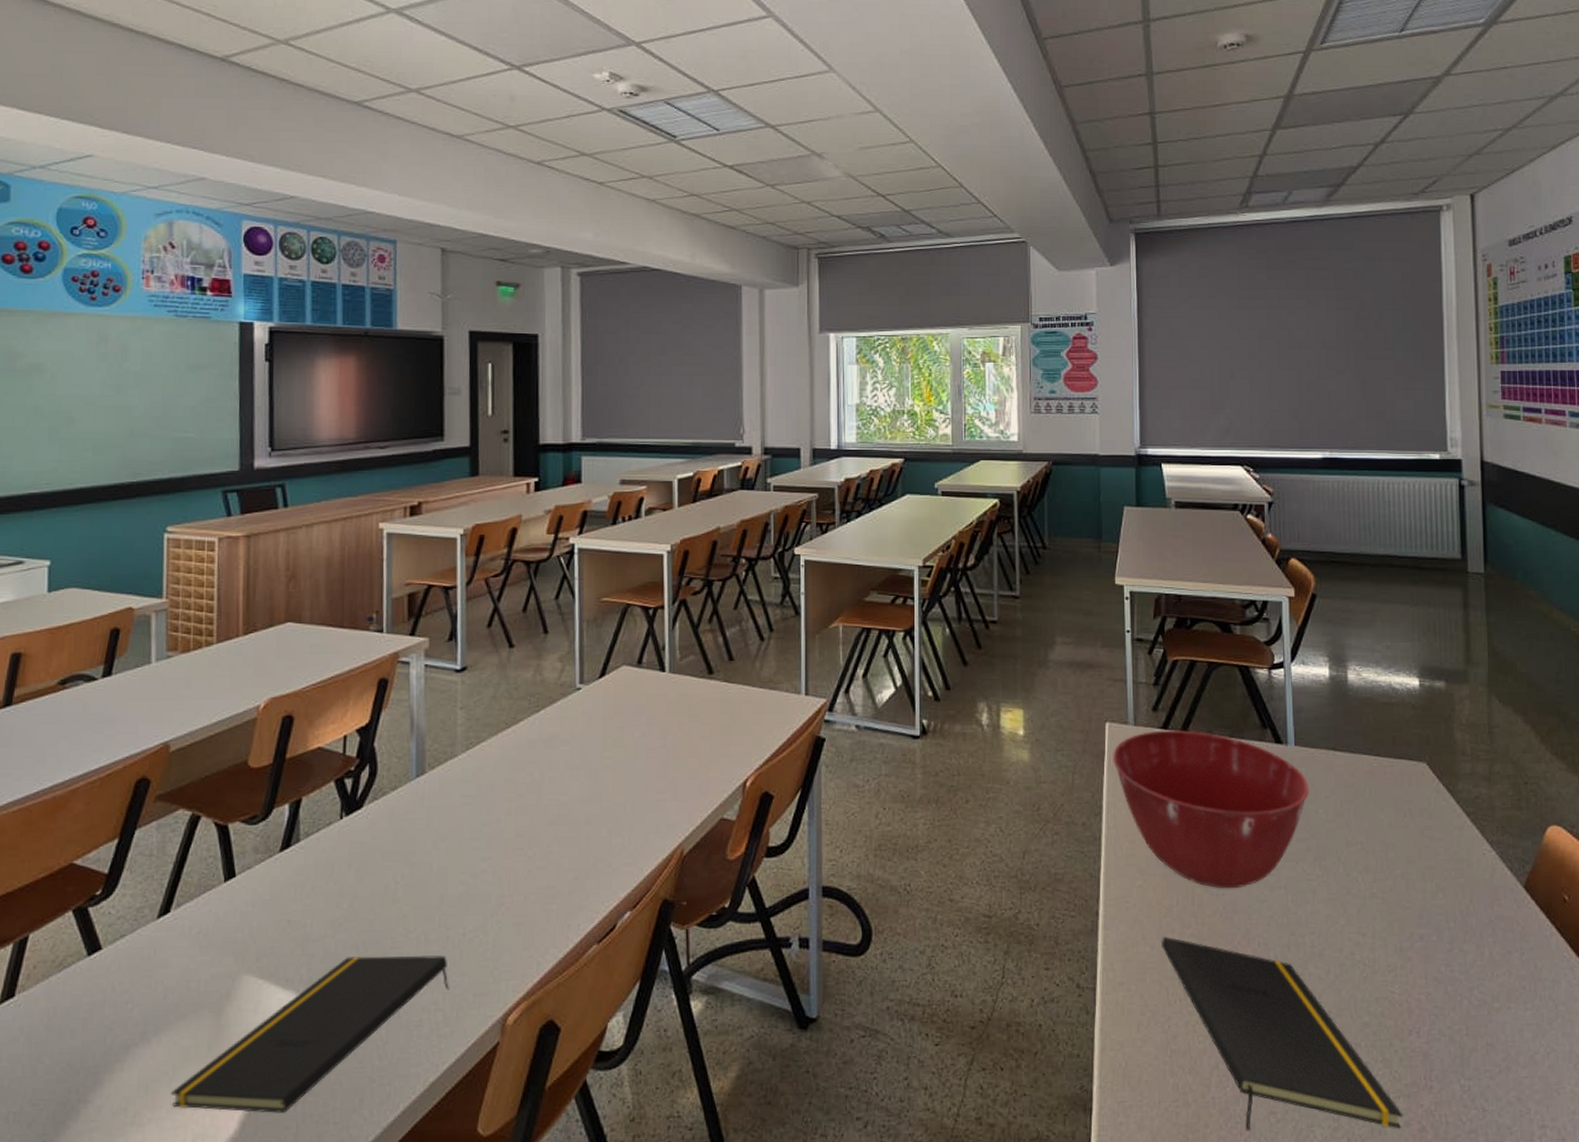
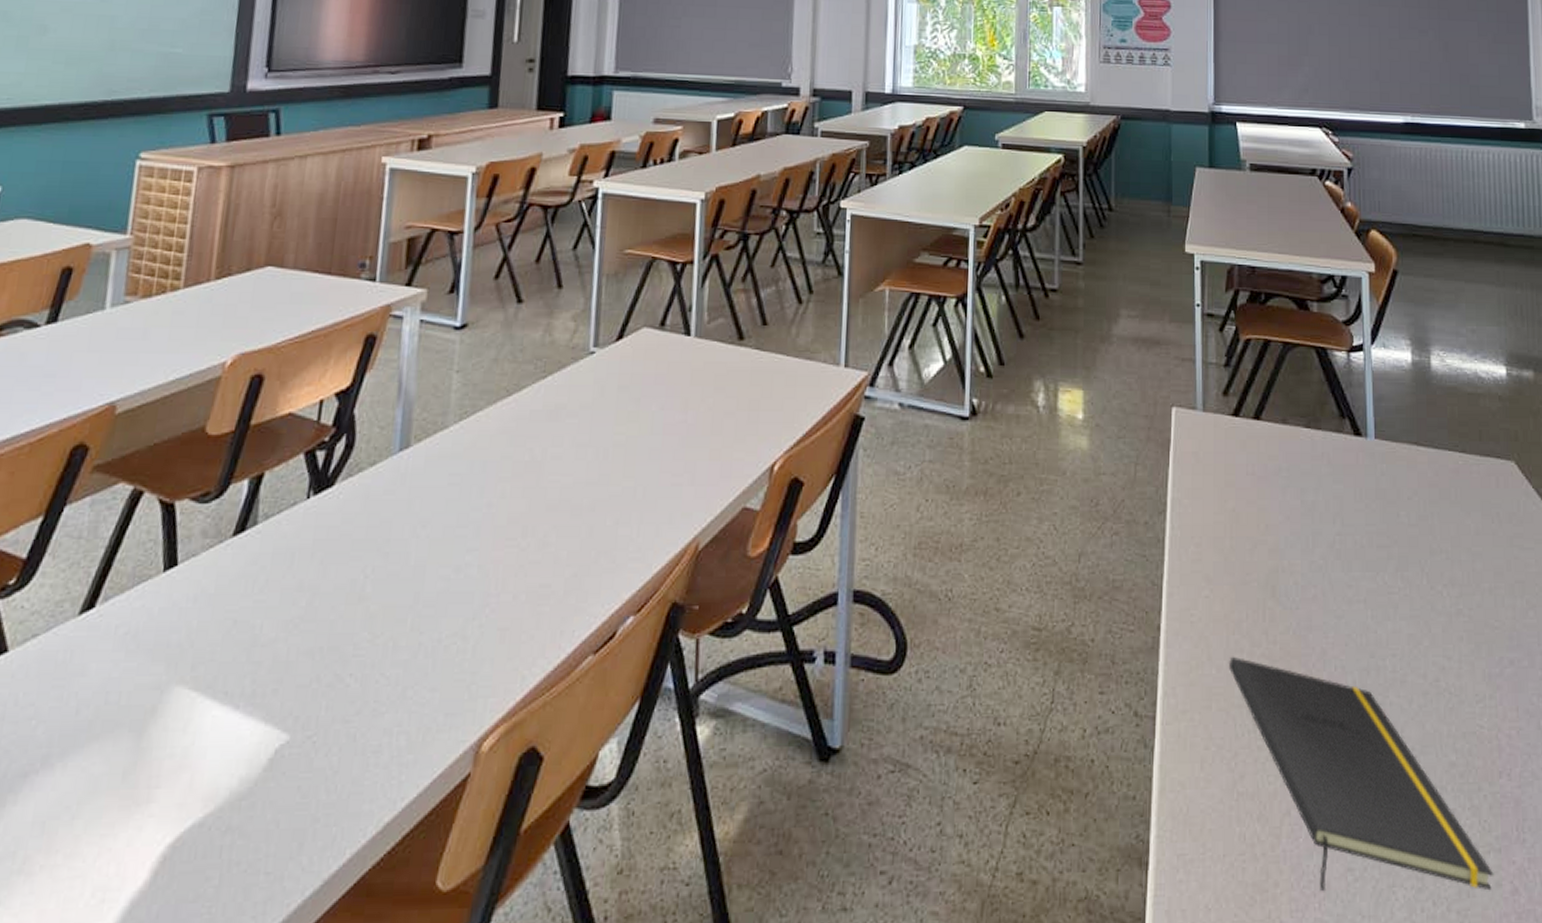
notepad: present [170,955,449,1113] -> none [70,664,417,860]
mixing bowl: present [1113,730,1309,889] -> none [1179,417,1390,602]

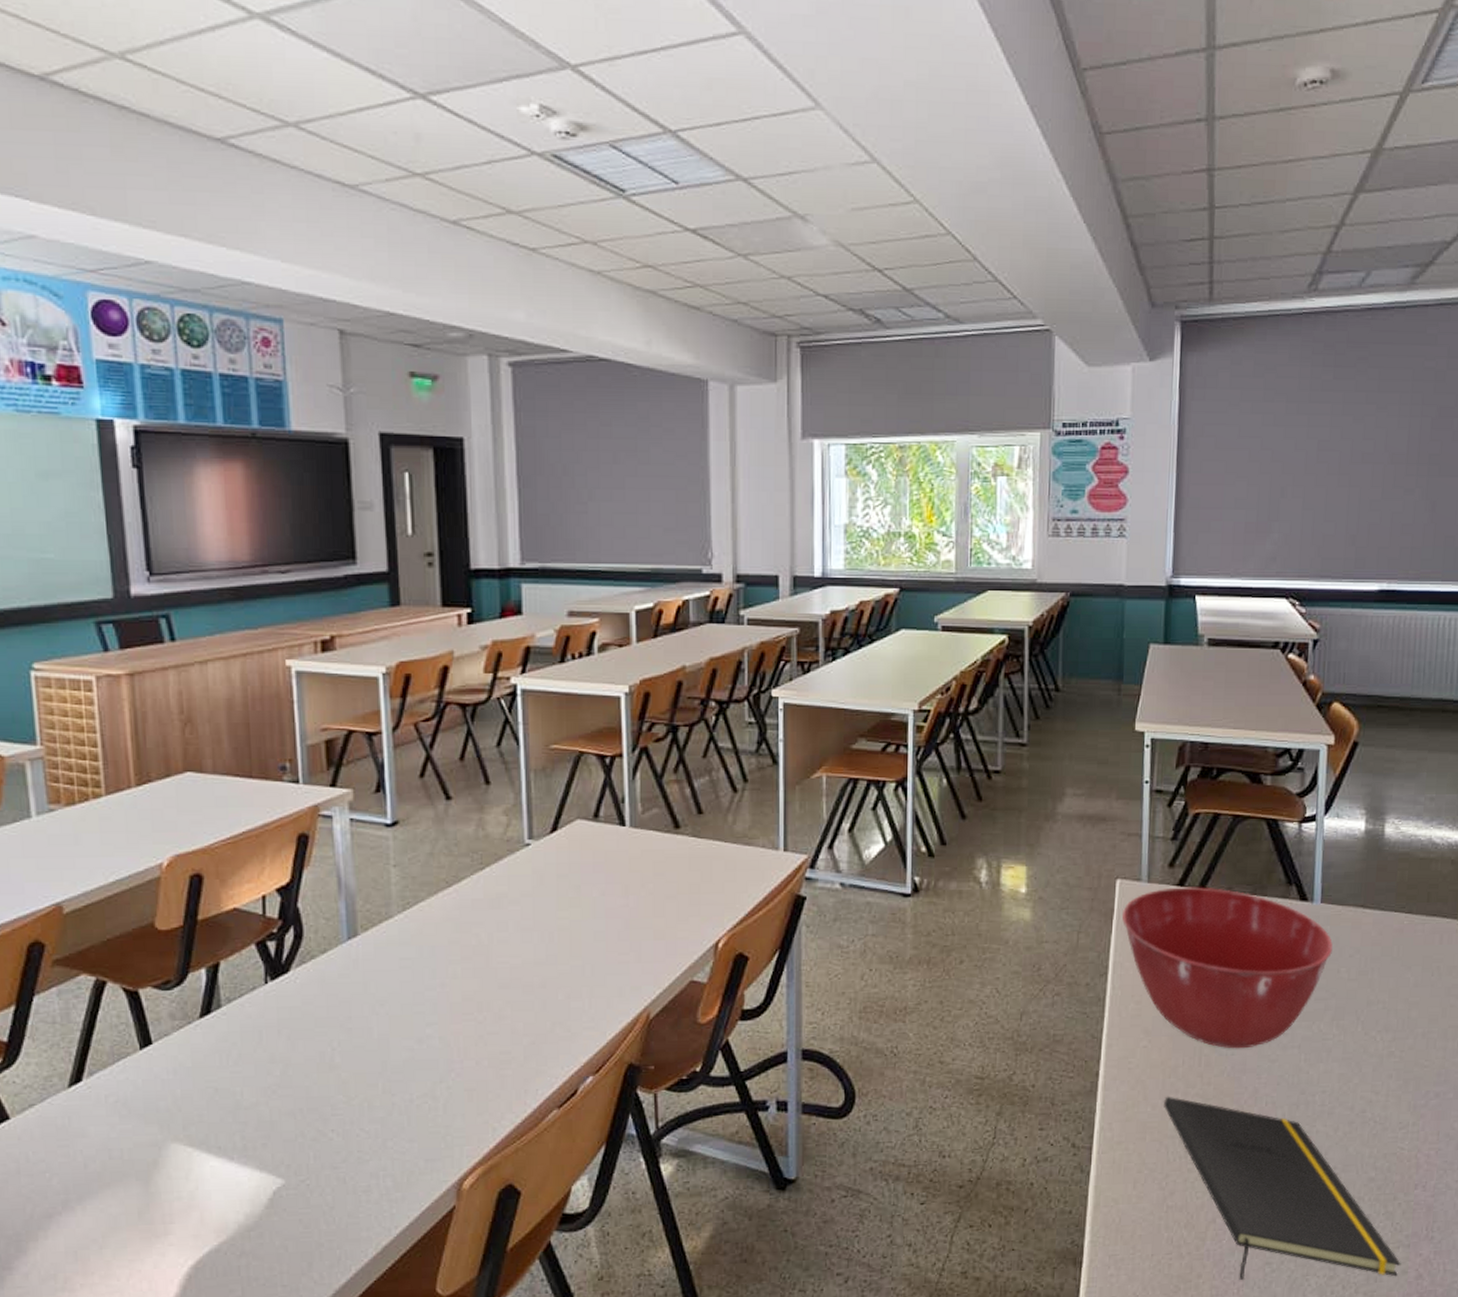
mixing bowl: none [1179,417,1390,602] -> present [1122,887,1333,1049]

